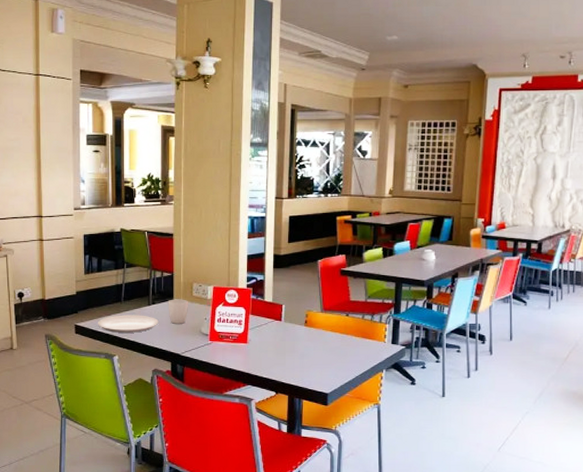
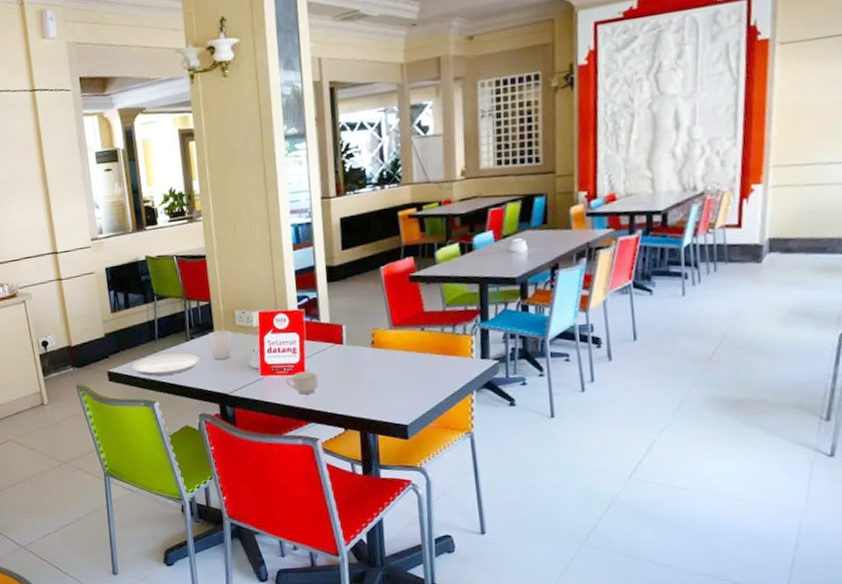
cup: none [230,341,258,360] -> present [285,371,319,395]

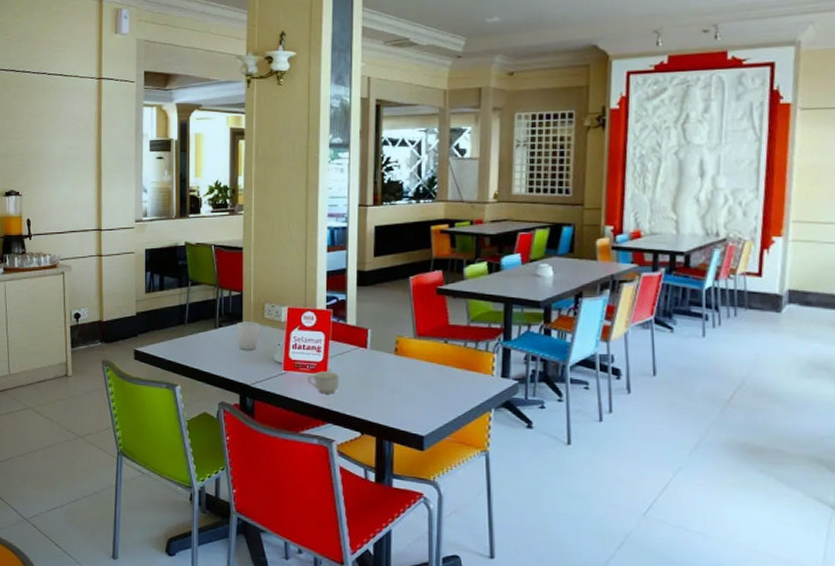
plate: present [131,353,200,376] -> none [158,339,226,360]

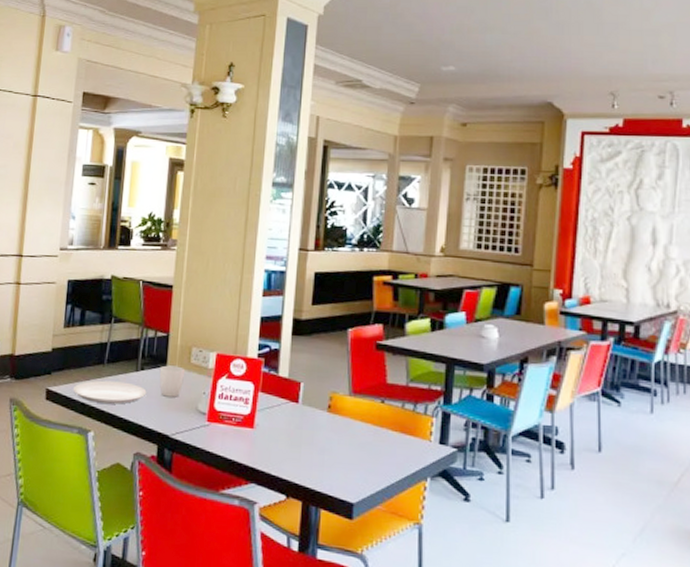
plate: none [158,339,226,360] -> present [73,380,147,405]
cup: present [307,371,340,394] -> none [232,425,268,451]

